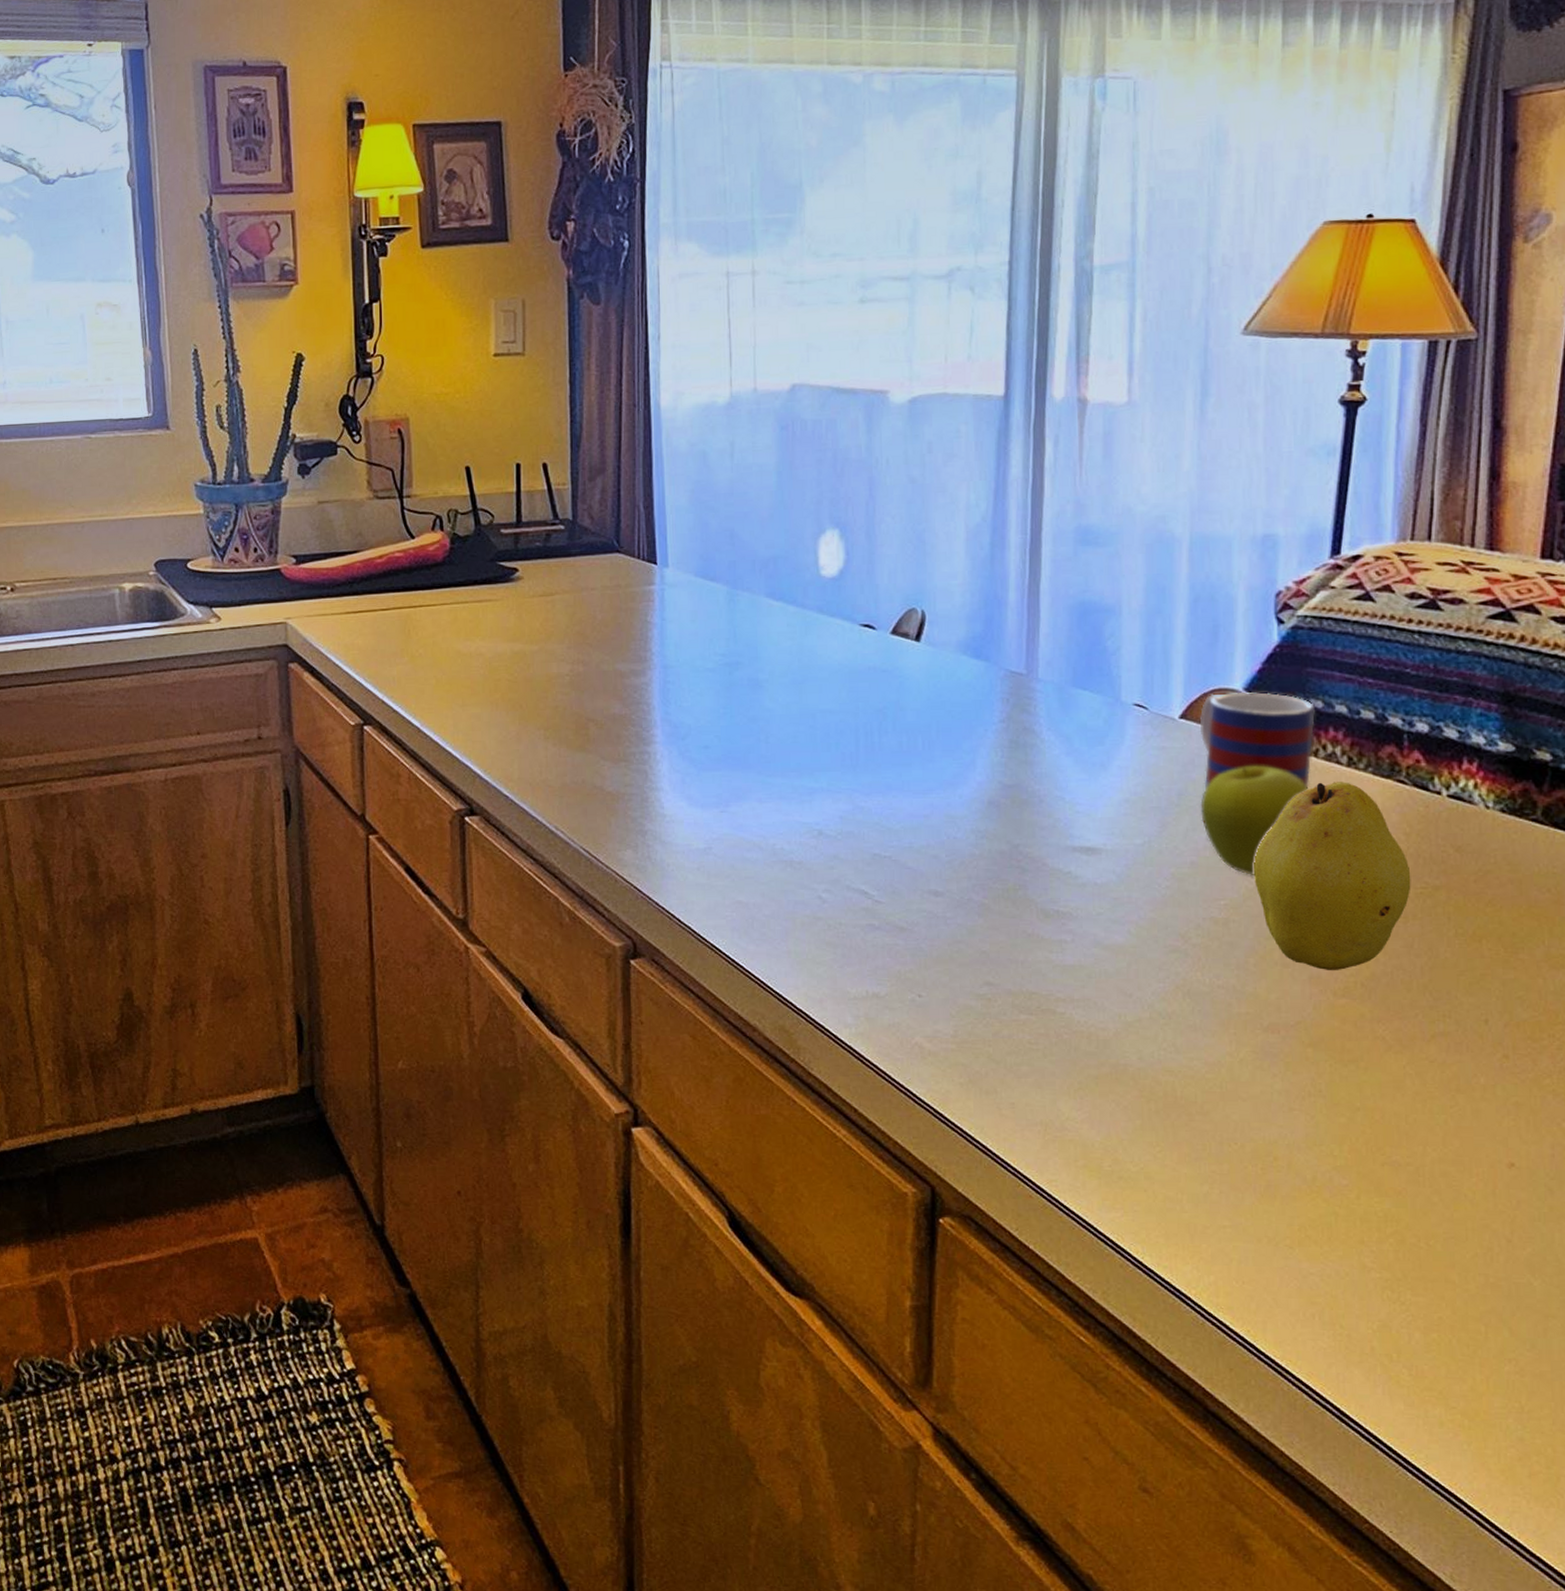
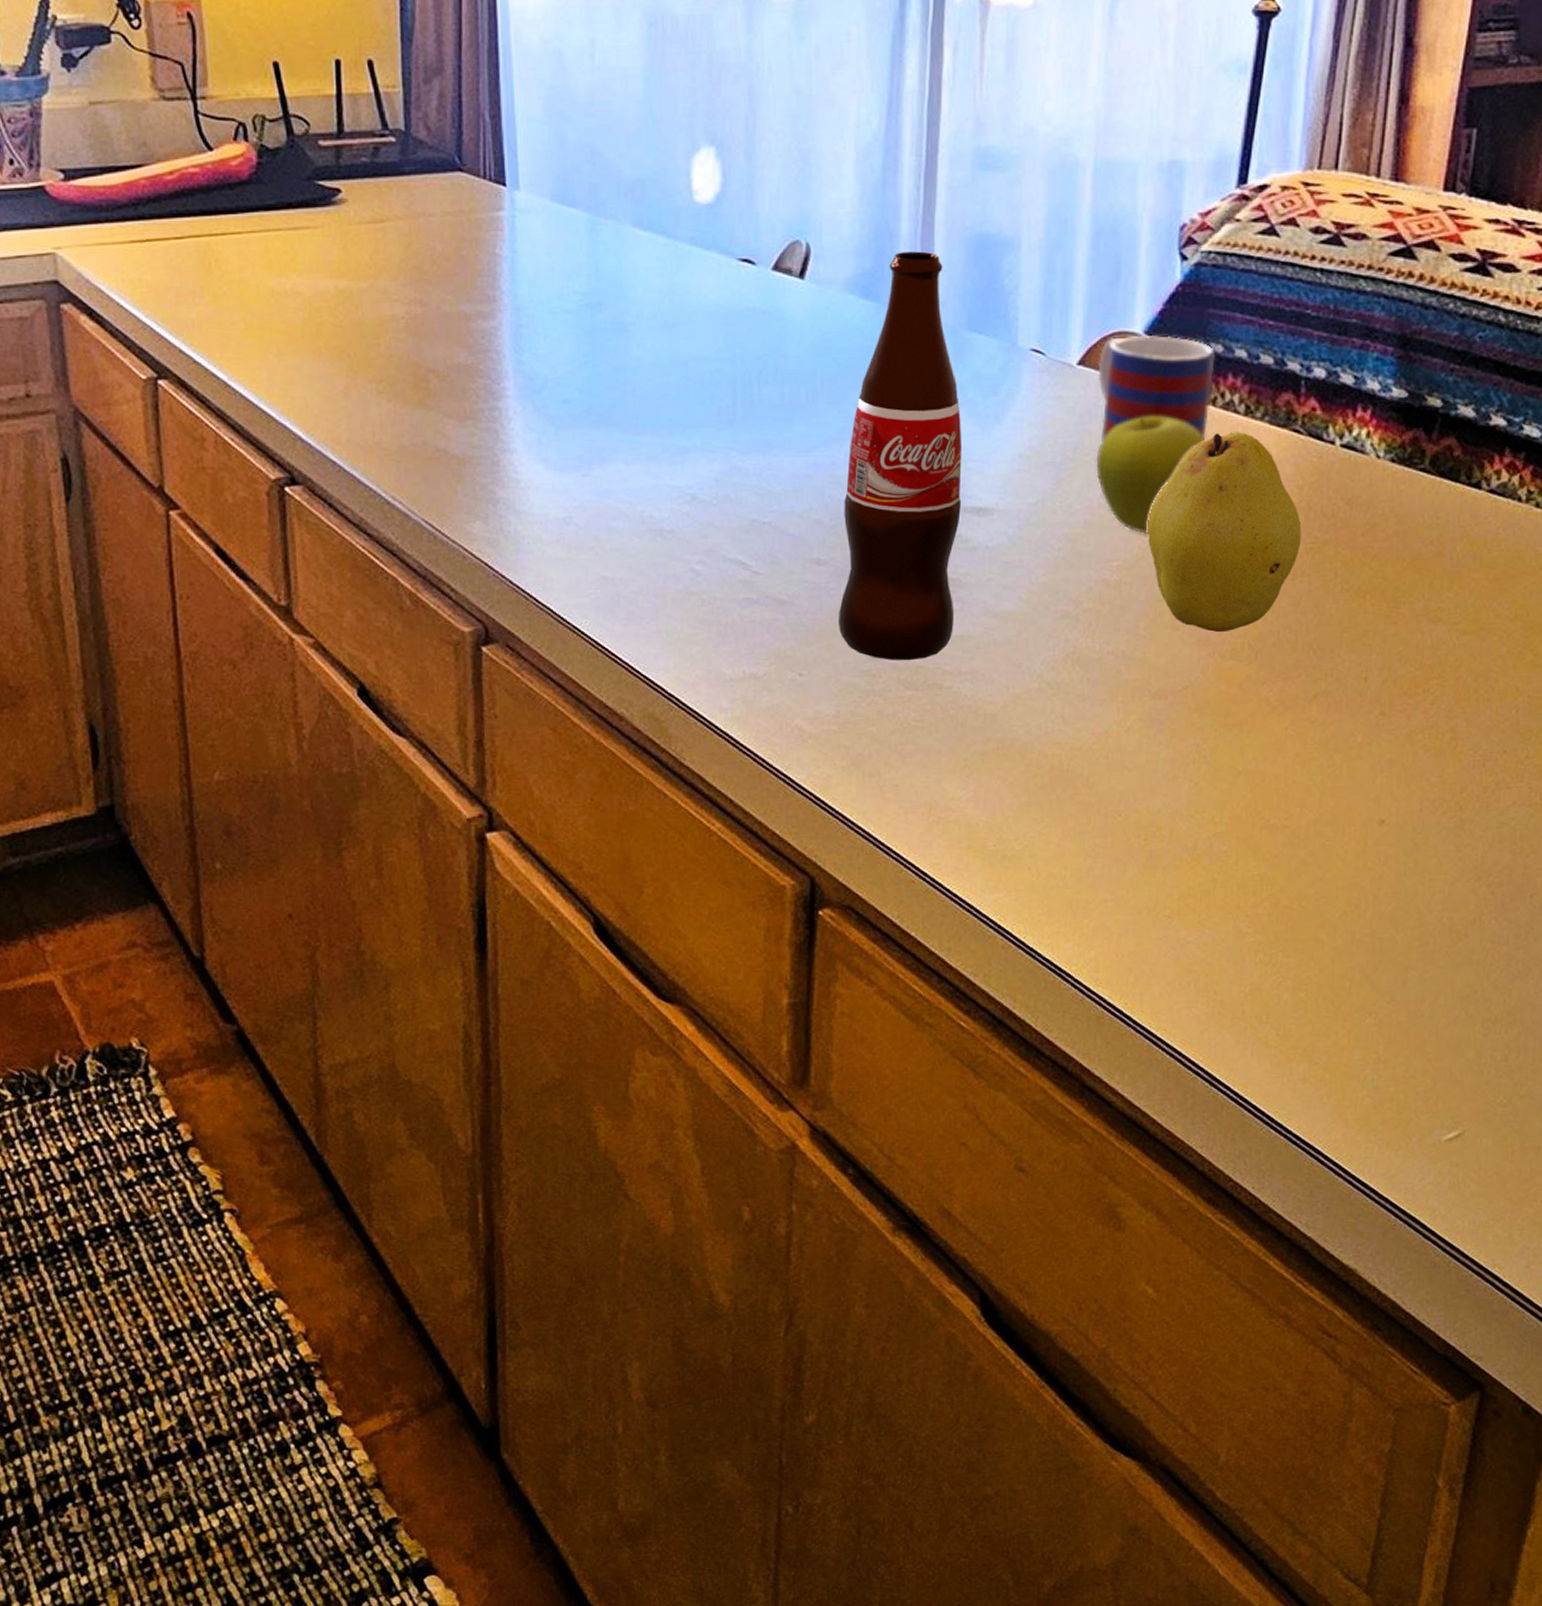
bottle: none [954,617,1071,987] -> present [838,251,962,661]

